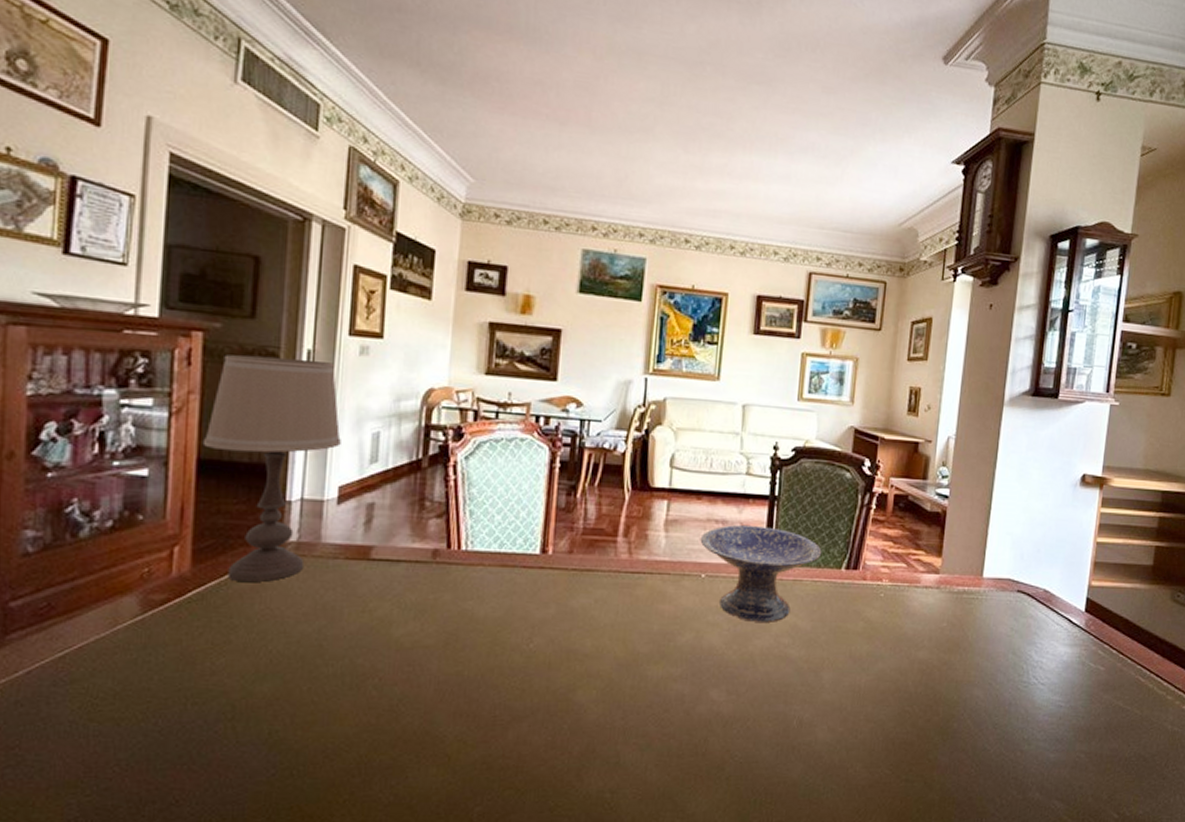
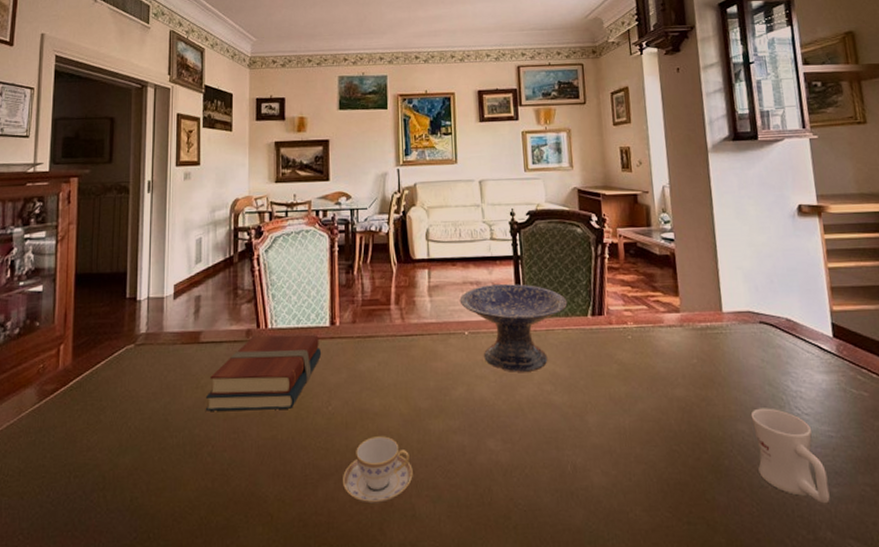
table lamp: present [202,355,341,583] -> none [78,188,174,371]
books: none [372,557,527,643] -> present [205,334,322,411]
teacup: none [539,679,622,749] -> present [343,436,413,504]
mug: none [985,675,1048,768] -> present [750,408,830,504]

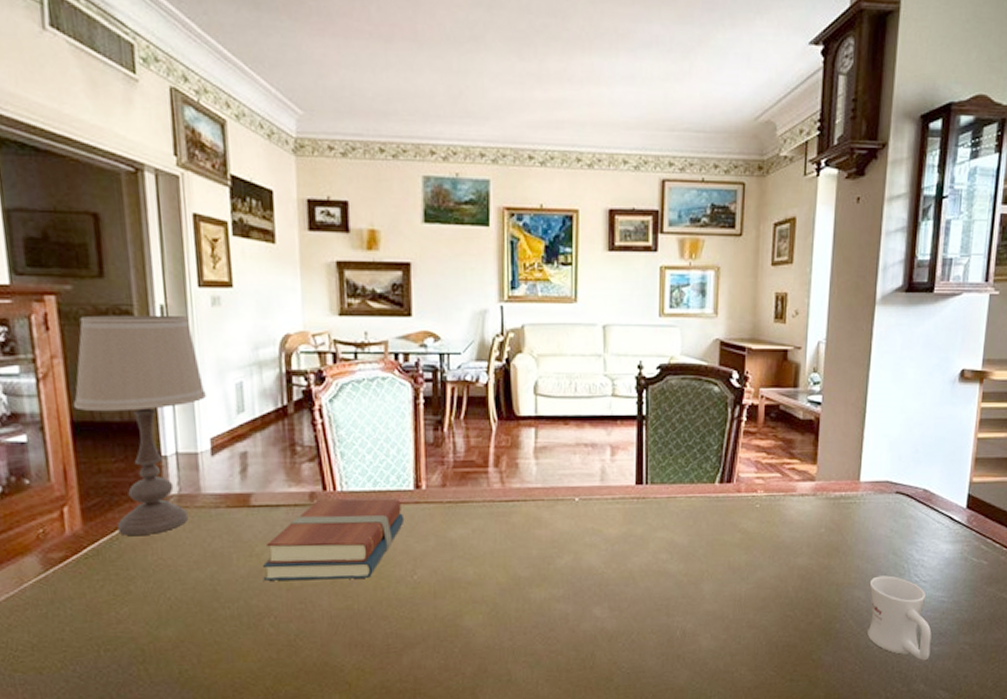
table lamp: none [78,188,174,371] -> present [73,314,206,537]
teacup: present [343,436,413,504] -> none [431,605,510,670]
decorative bowl: present [459,283,568,372] -> none [571,446,694,541]

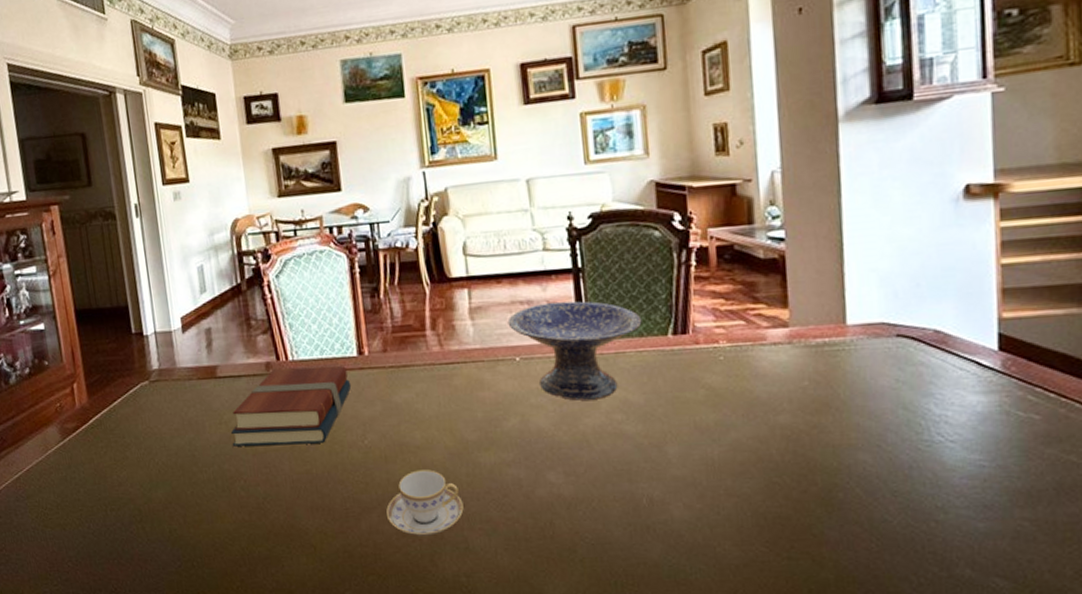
table lamp: present [73,314,206,537] -> none [75,211,175,408]
teacup: none [431,605,510,670] -> present [386,469,464,536]
decorative bowl: none [571,446,694,541] -> present [507,301,642,401]
mug: present [867,575,932,661] -> none [876,434,974,540]

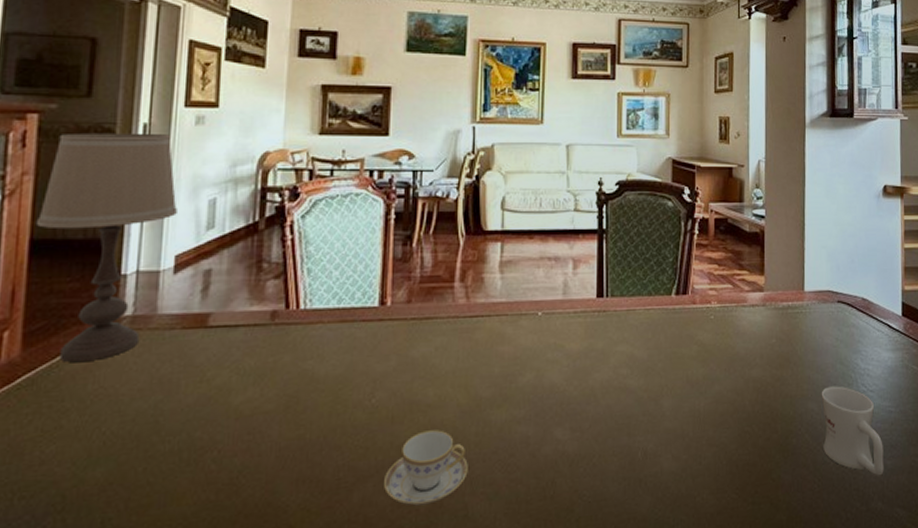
table lamp: none [75,211,175,408] -> present [35,132,177,363]
books: present [230,365,352,447] -> none [211,316,367,410]
decorative bowl: present [507,301,642,401] -> none [535,259,652,356]
mug: none [876,434,974,540] -> present [821,386,884,476]

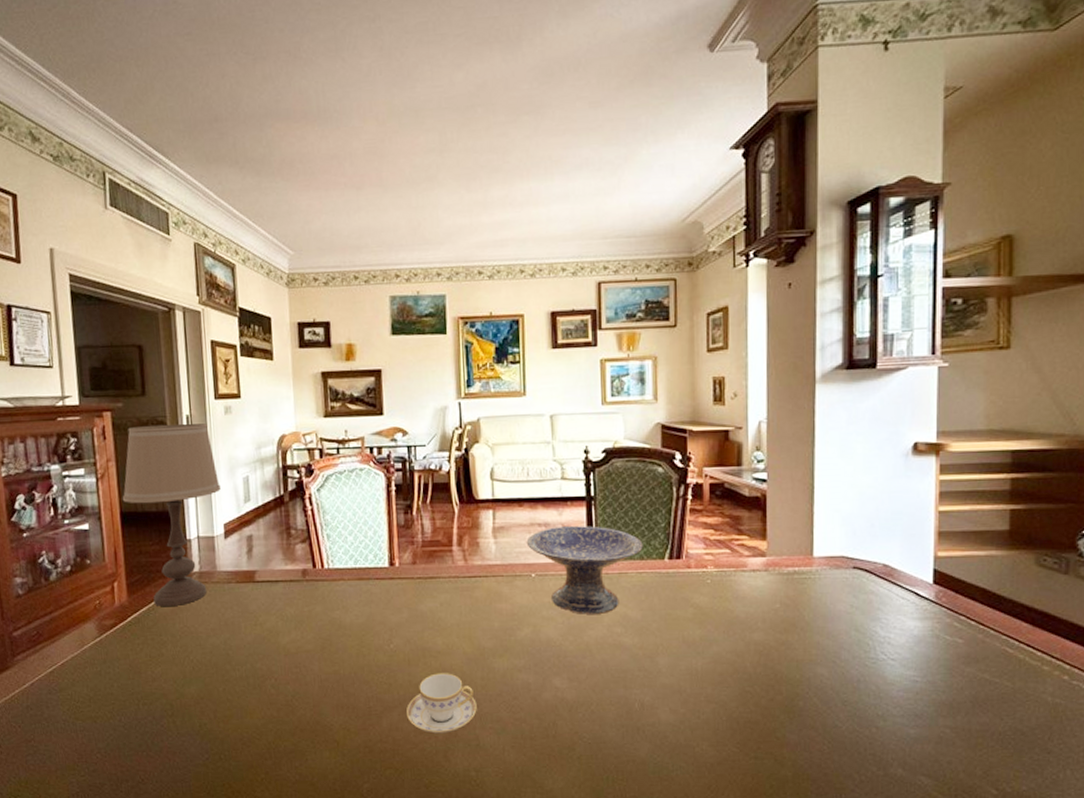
decorative bowl: none [535,259,652,356] -> present [526,525,643,614]
mug: present [821,386,884,476] -> none [832,652,906,744]

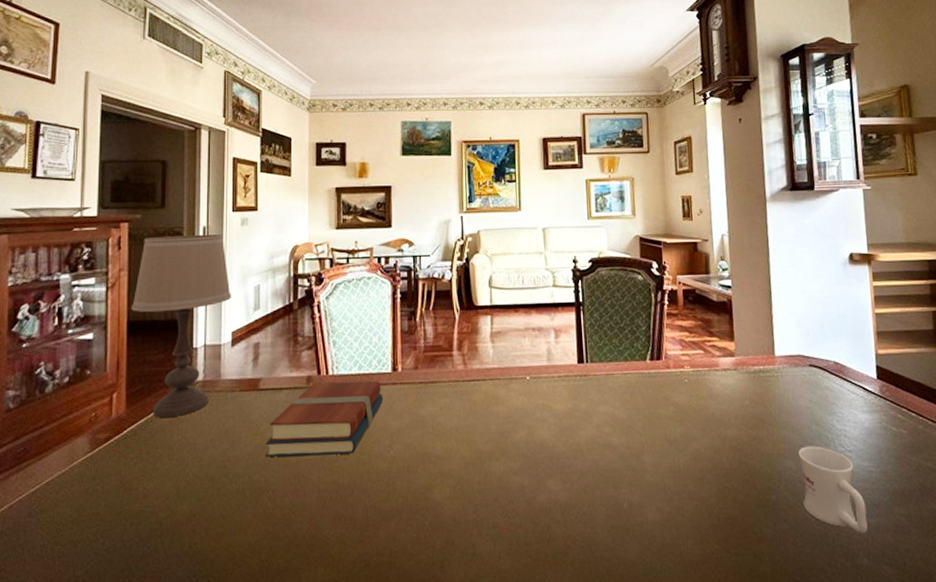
books: none [264,575,382,647] -> present [265,380,384,457]
teacup: present [406,673,477,734] -> none [404,478,474,543]
decorative bowl: present [526,525,643,614] -> none [521,329,627,415]
mug: none [832,652,906,744] -> present [798,446,868,534]

